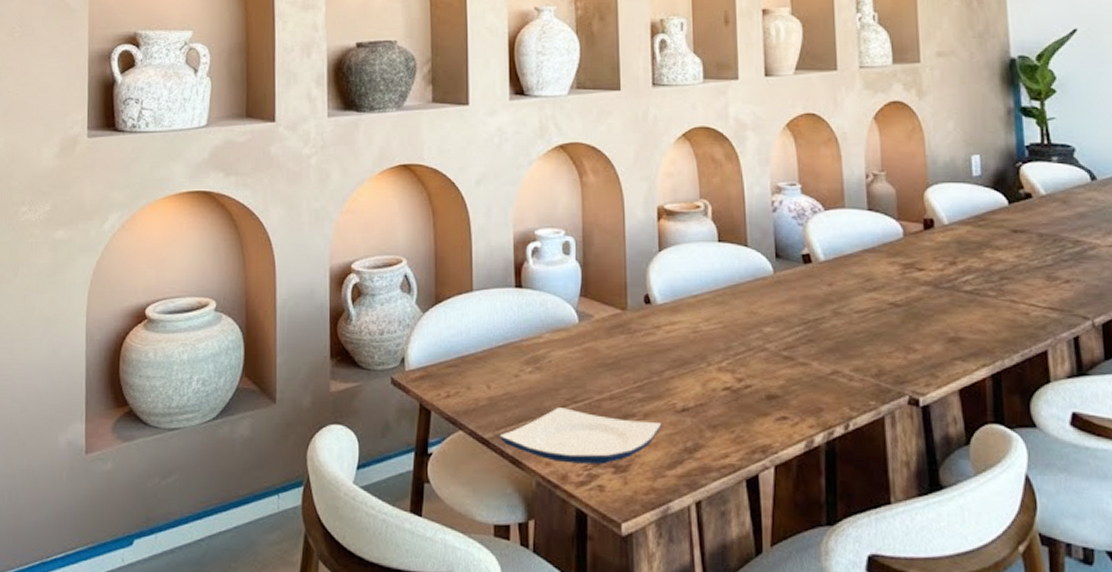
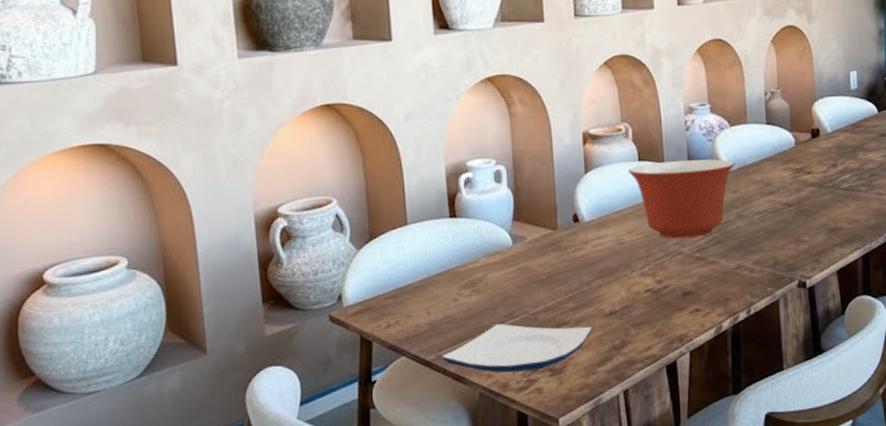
mixing bowl: none [707,244,831,333] -> present [629,159,736,239]

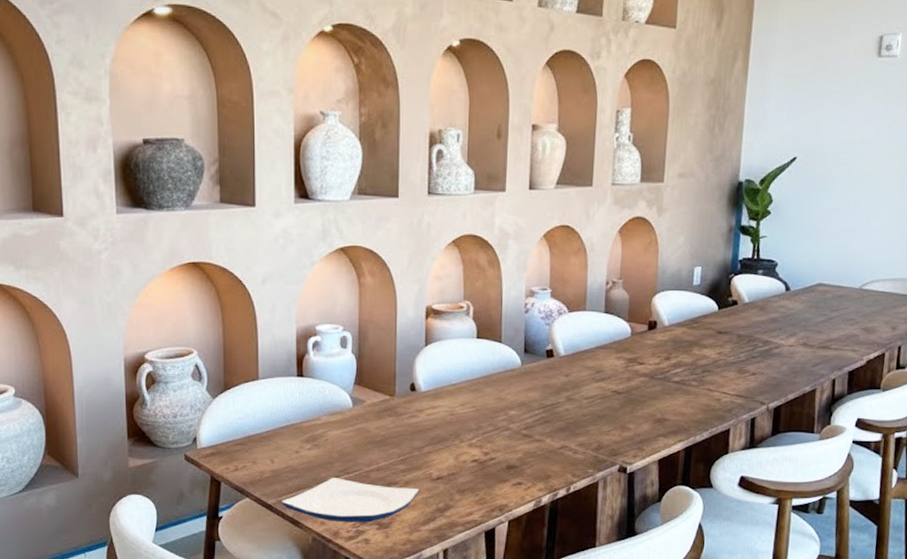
mixing bowl: present [629,159,736,239] -> none [466,341,571,416]

